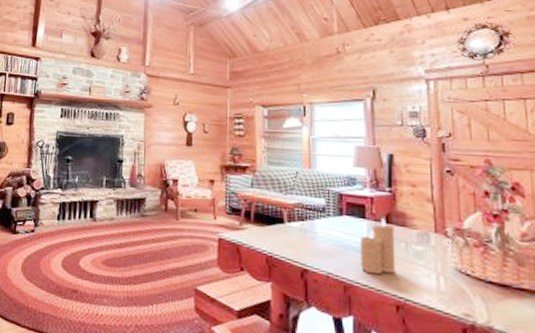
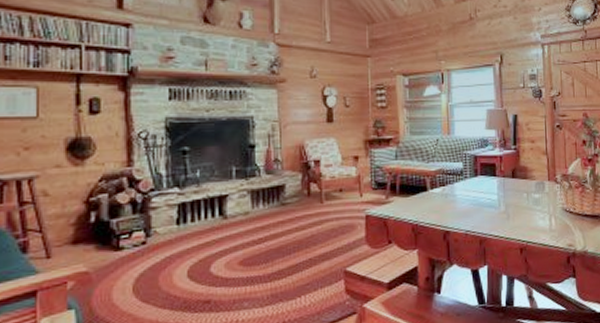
candle: present [360,217,396,275] -> none [492,173,520,225]

